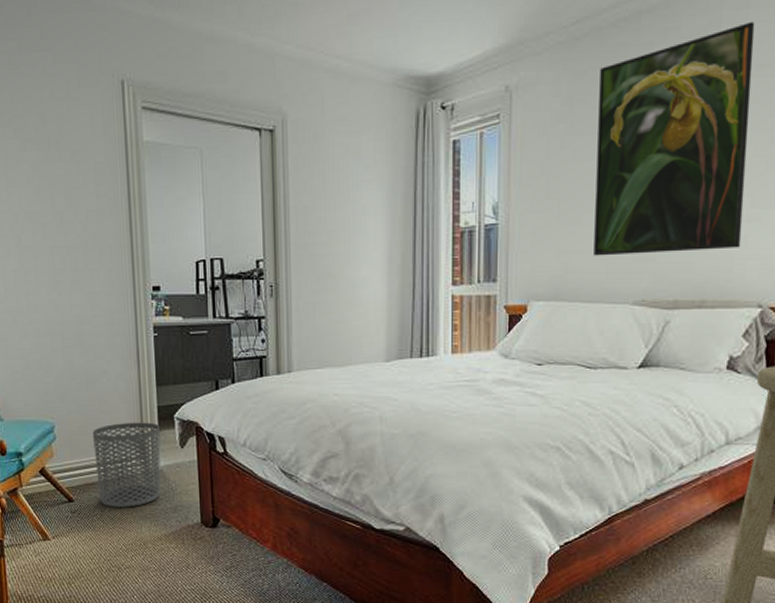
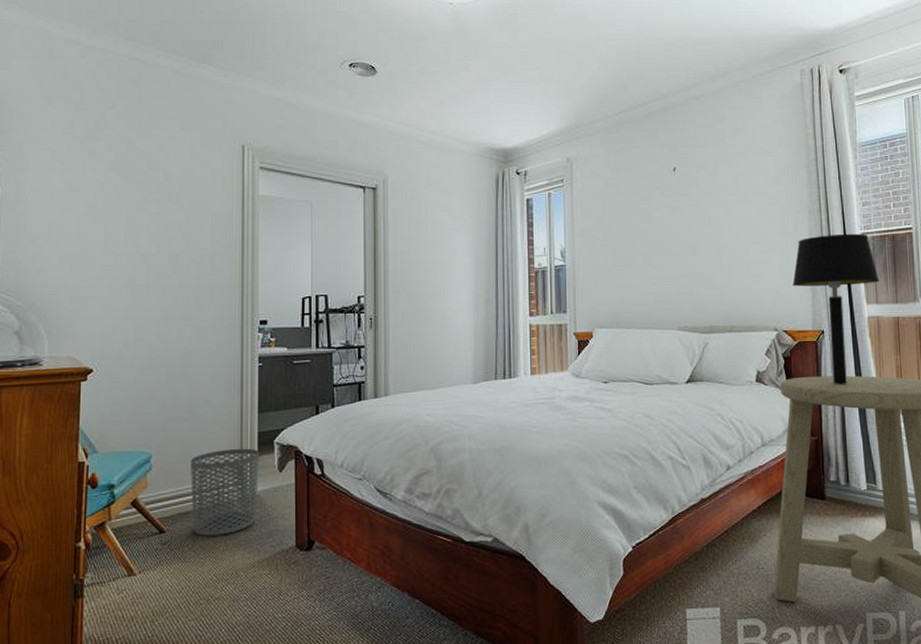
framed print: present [594,21,755,256] -> none [639,117,756,291]

